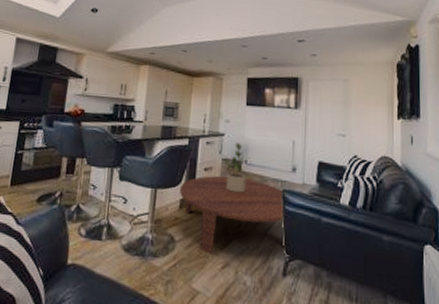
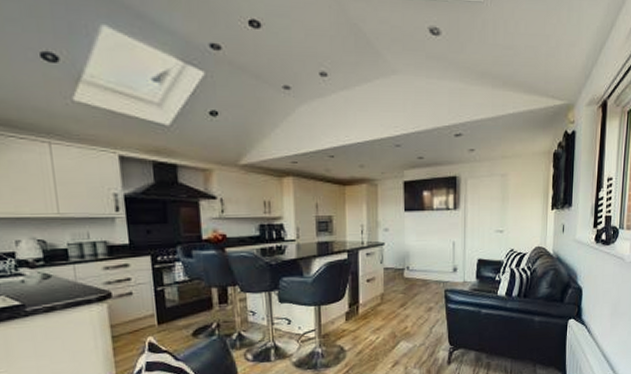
coffee table: present [179,176,285,255] -> none [343,284,447,357]
potted plant: present [223,143,246,193] -> none [385,250,410,299]

